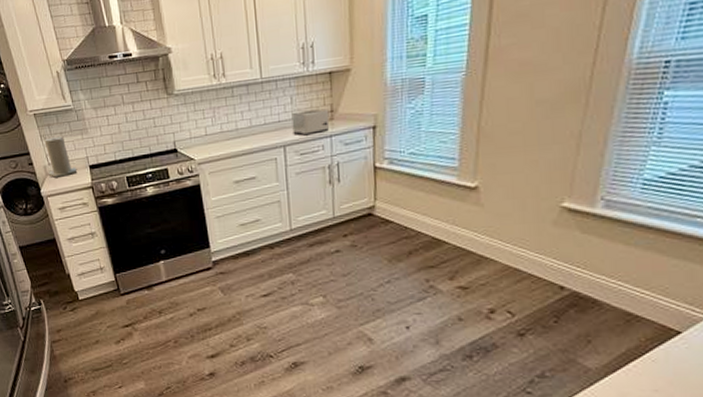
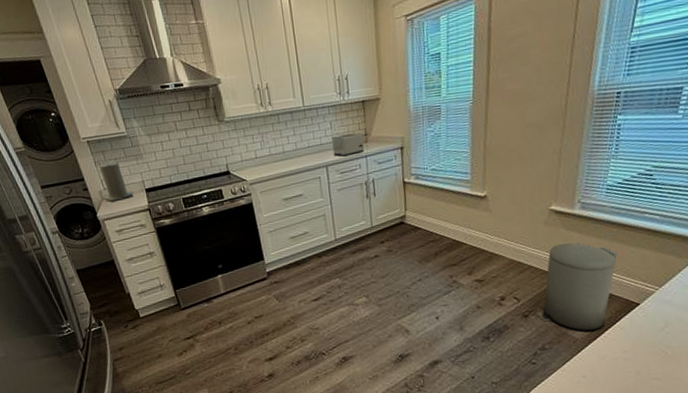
pedal bin: none [536,249,653,362] -> present [537,243,618,333]

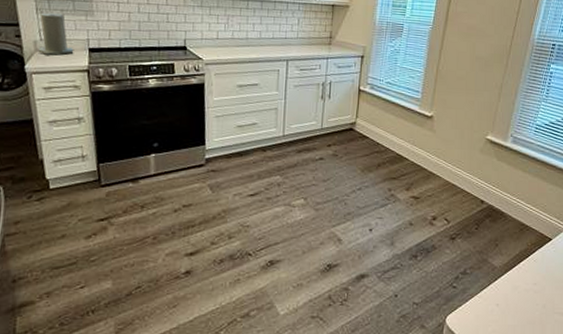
toaster: present [331,132,365,157] -> none [296,32,328,55]
pedal bin: present [537,243,618,333] -> none [463,172,538,261]

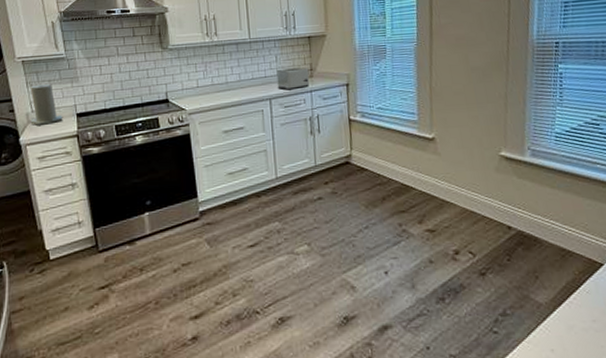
toaster: none [296,32,328,55] -> present [276,67,310,91]

